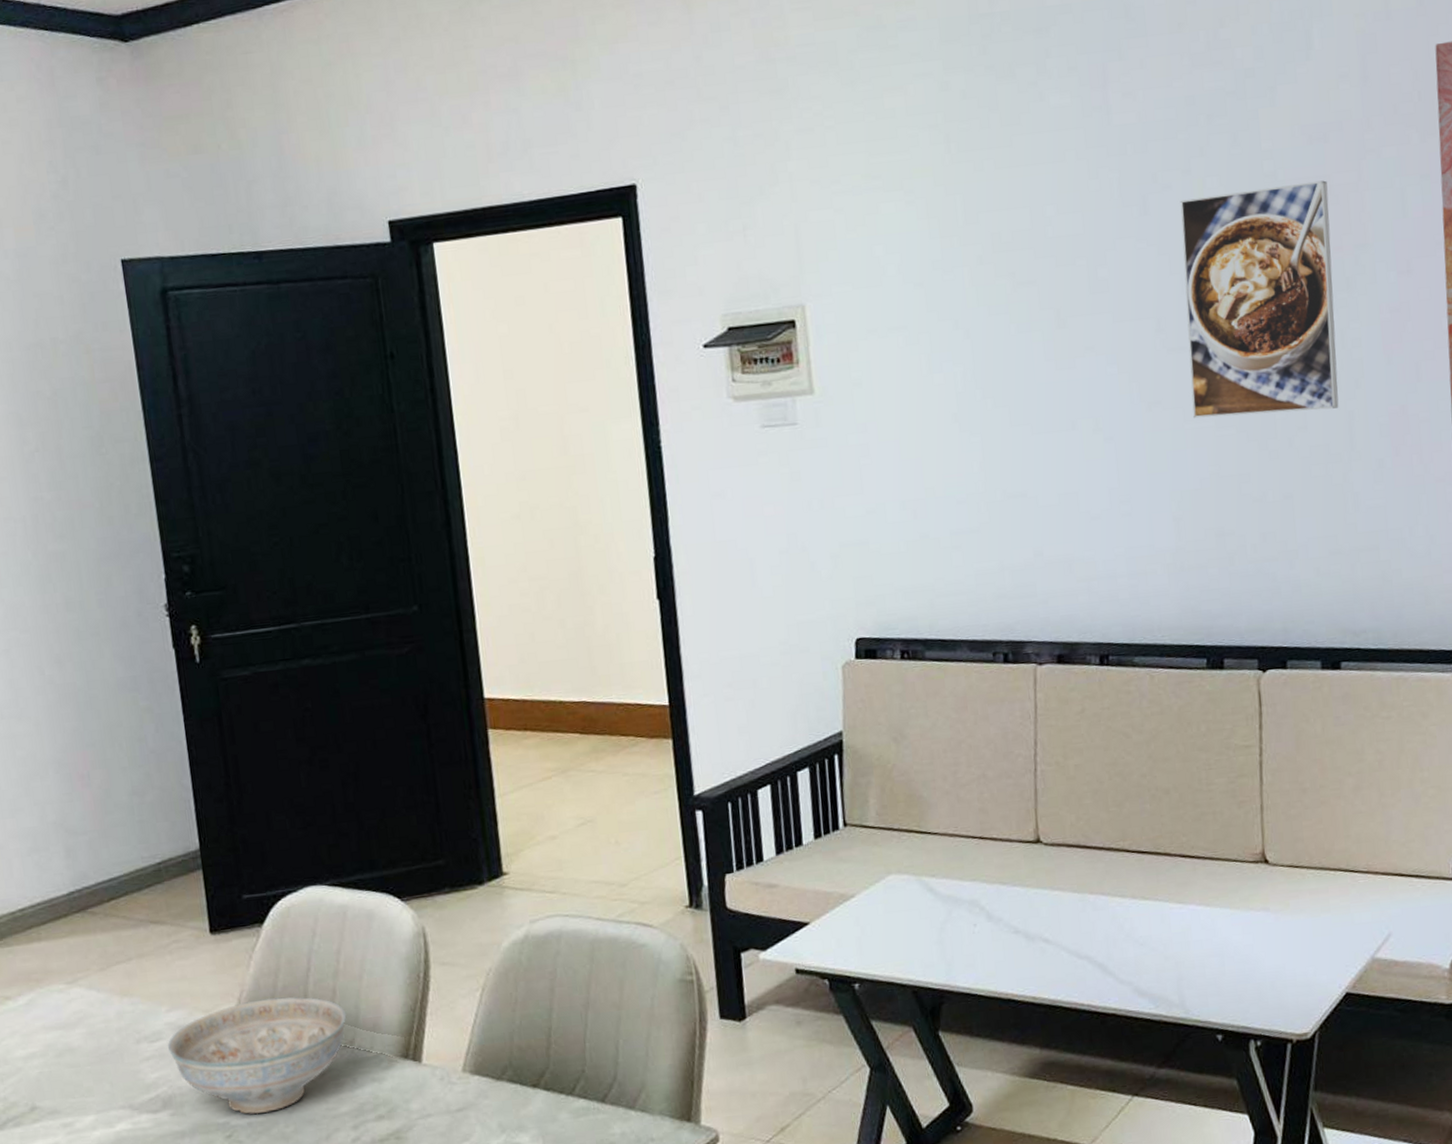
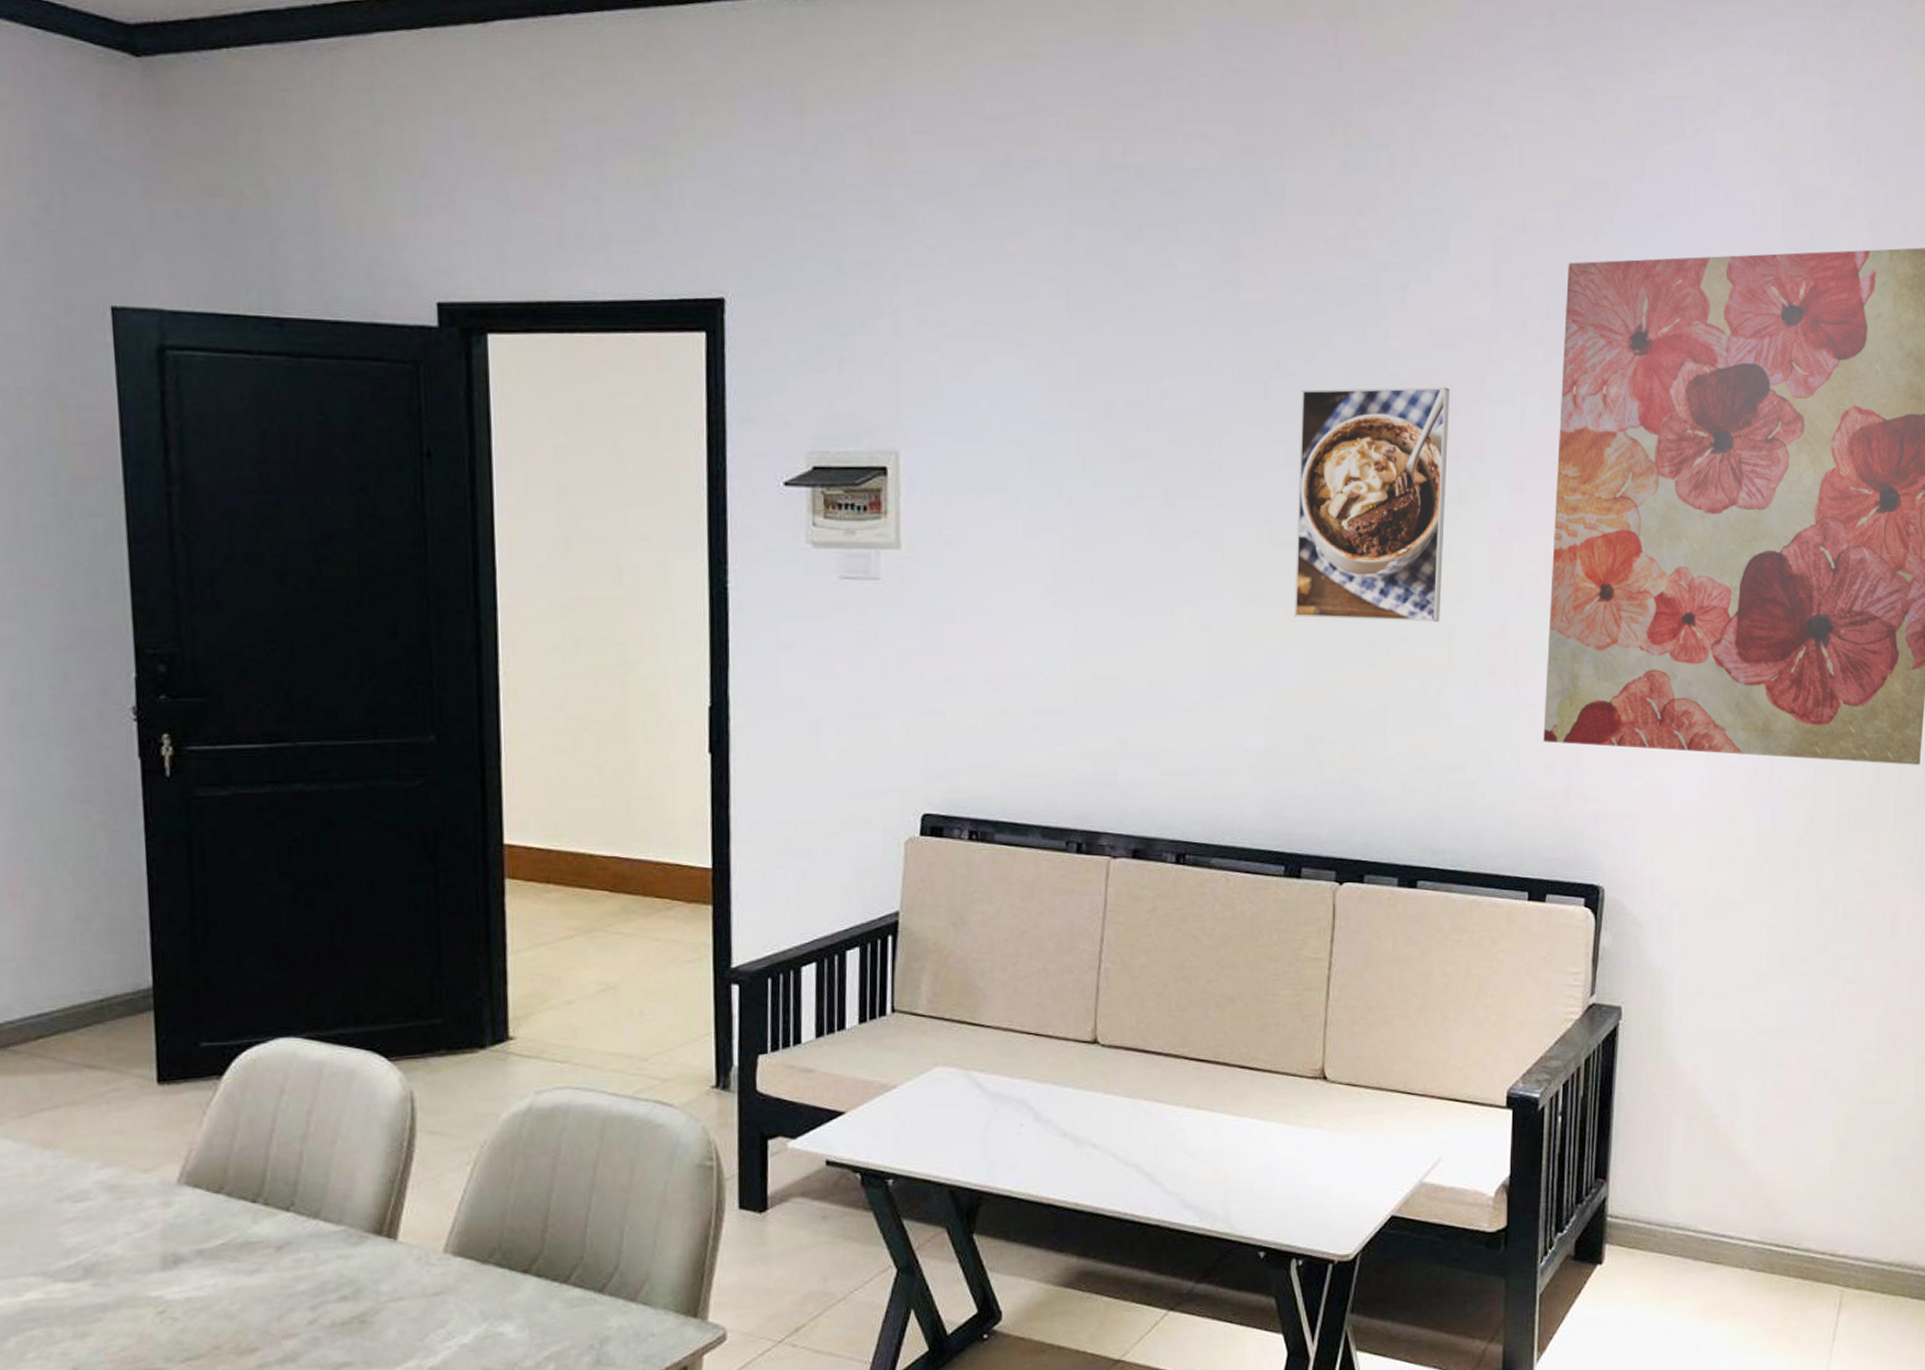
decorative bowl: present [167,996,347,1115] -> none [94,1159,314,1289]

